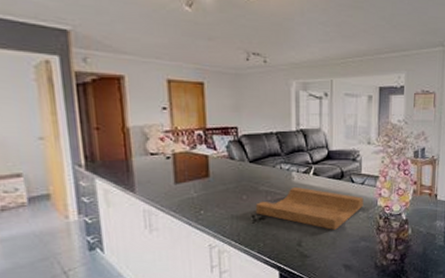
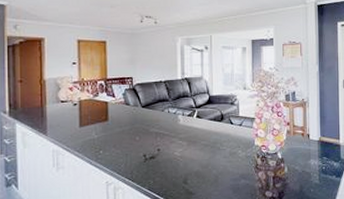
cutting board: present [255,186,364,230] -> none [146,128,242,168]

